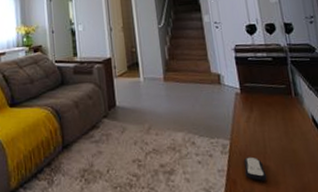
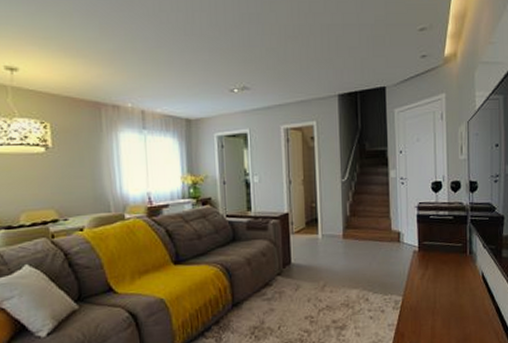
remote control: present [243,156,267,181] -> none [413,311,433,334]

